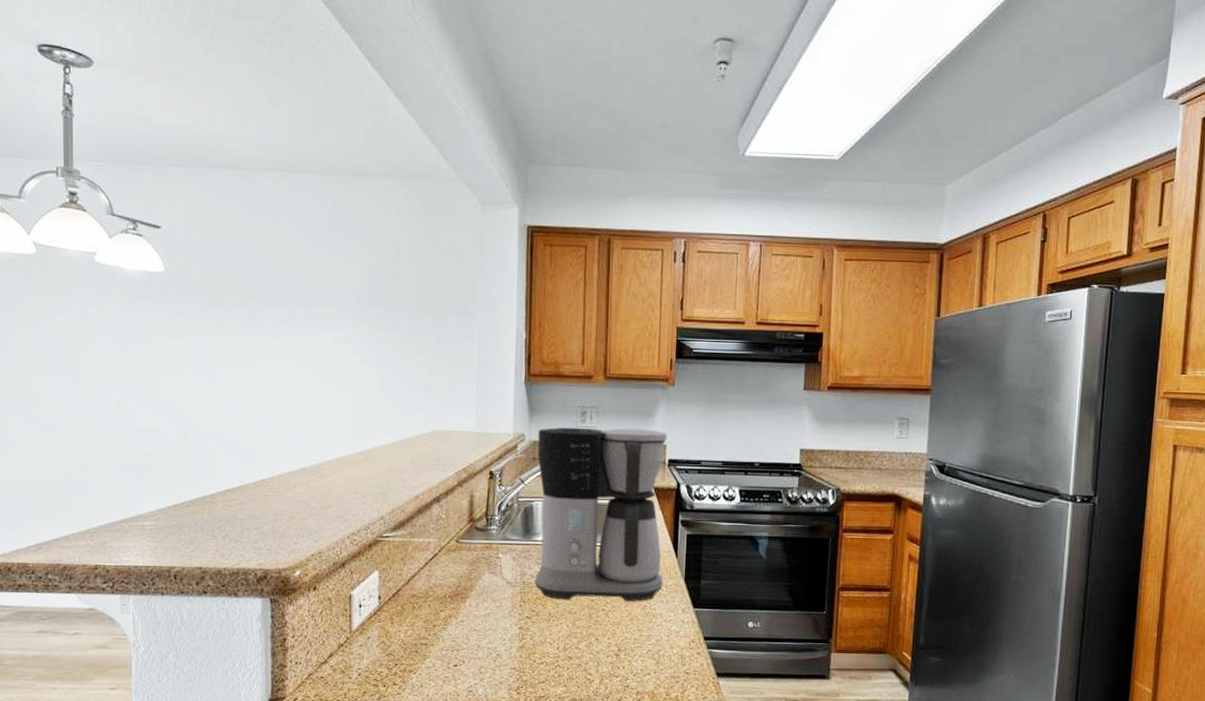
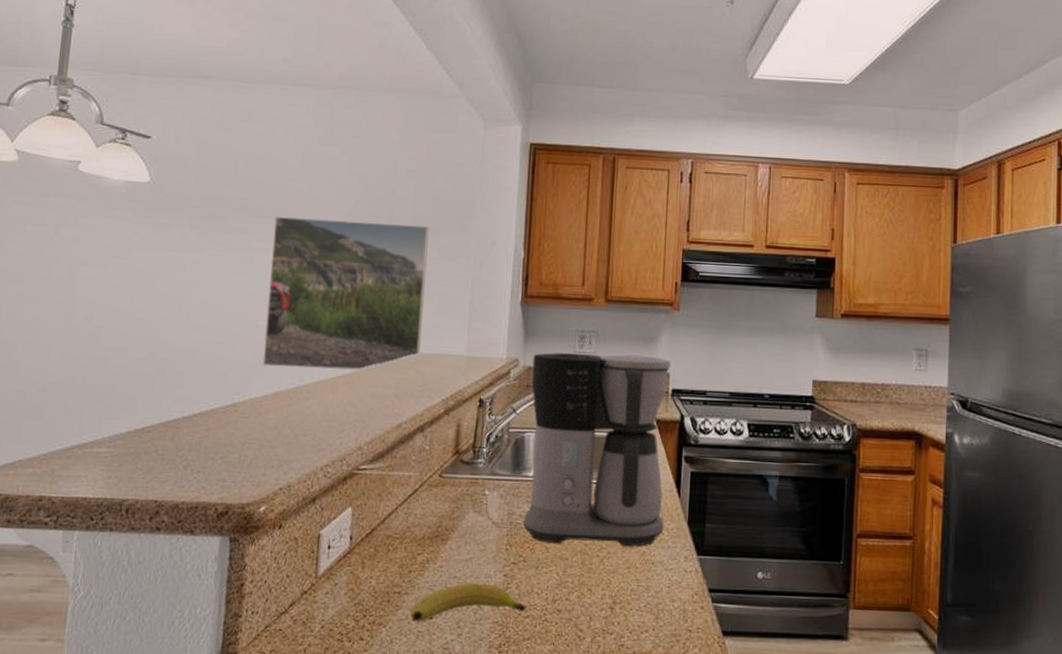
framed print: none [285,302,435,448] -> present [262,216,429,371]
fruit: none [437,635,541,669] -> present [410,583,527,622]

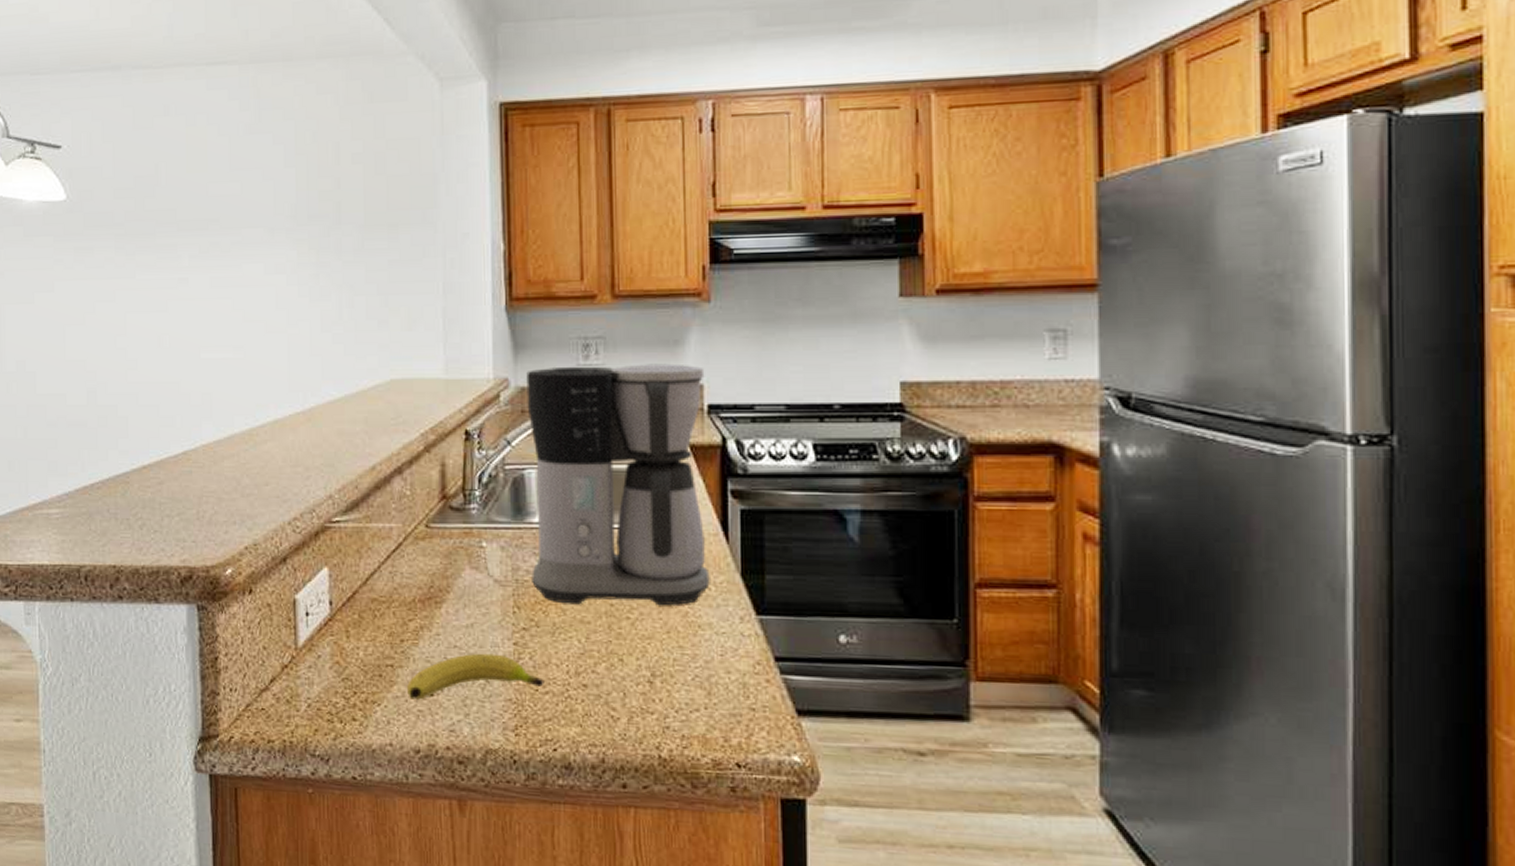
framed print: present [262,216,429,371] -> none [206,222,389,406]

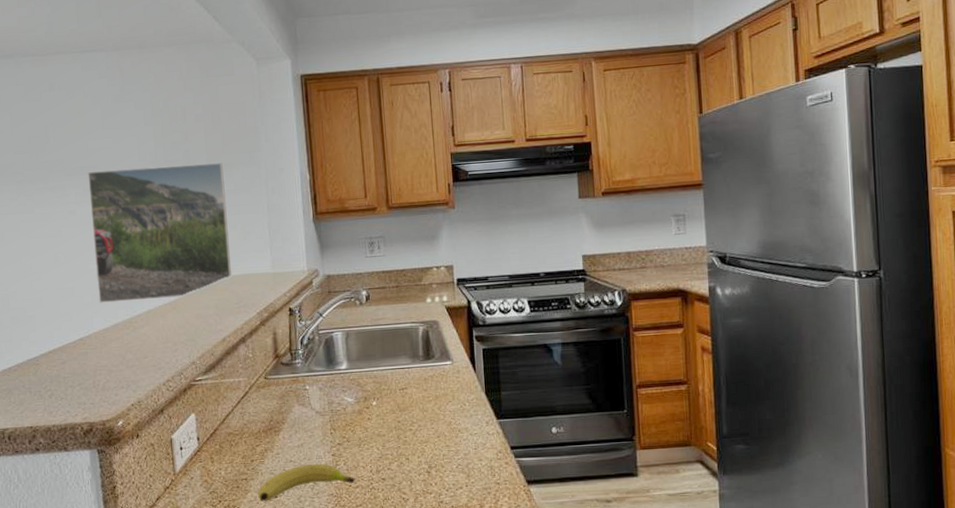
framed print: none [206,222,389,406] -> present [87,163,232,303]
coffee maker: present [526,363,710,606] -> none [330,252,465,424]

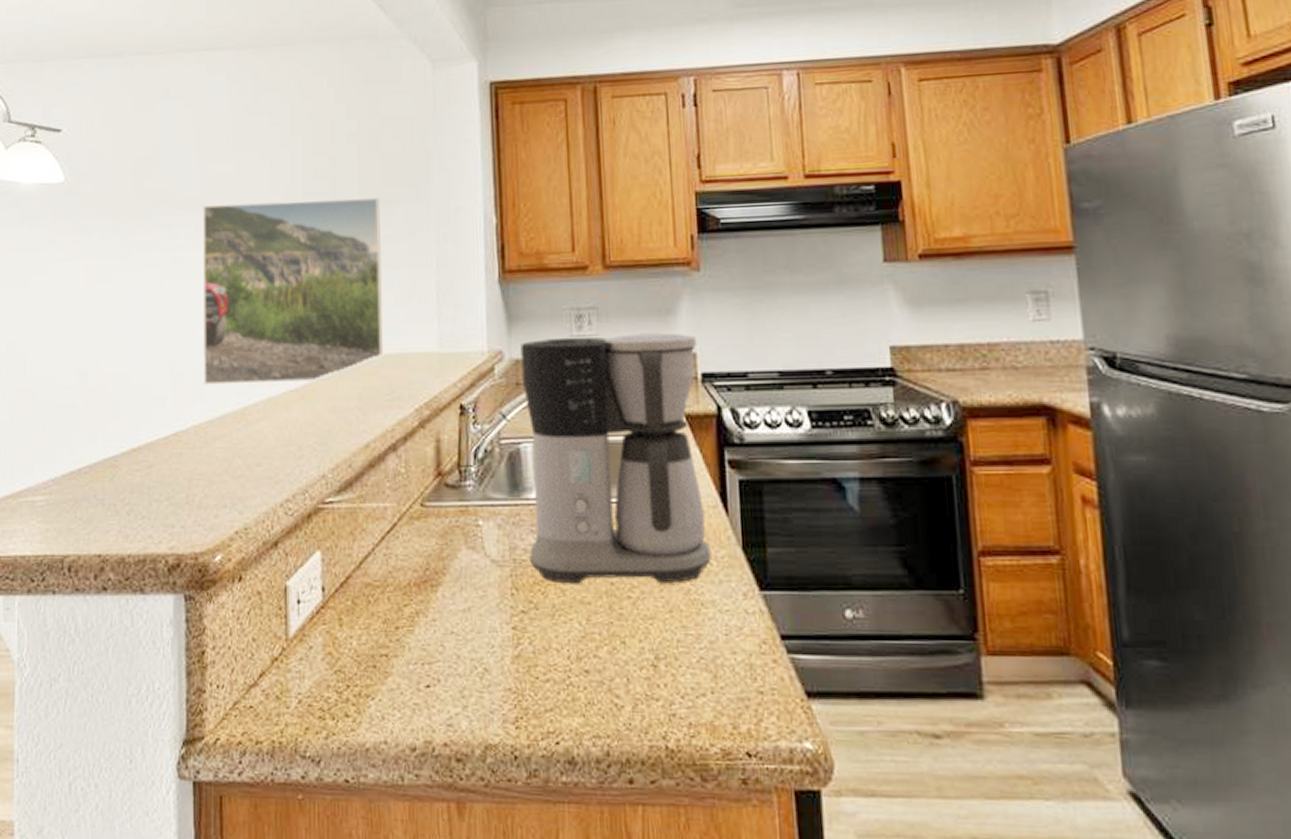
fruit: present [258,463,355,502] -> none [402,639,545,692]
coffee maker: none [330,252,465,424] -> present [520,332,712,584]

